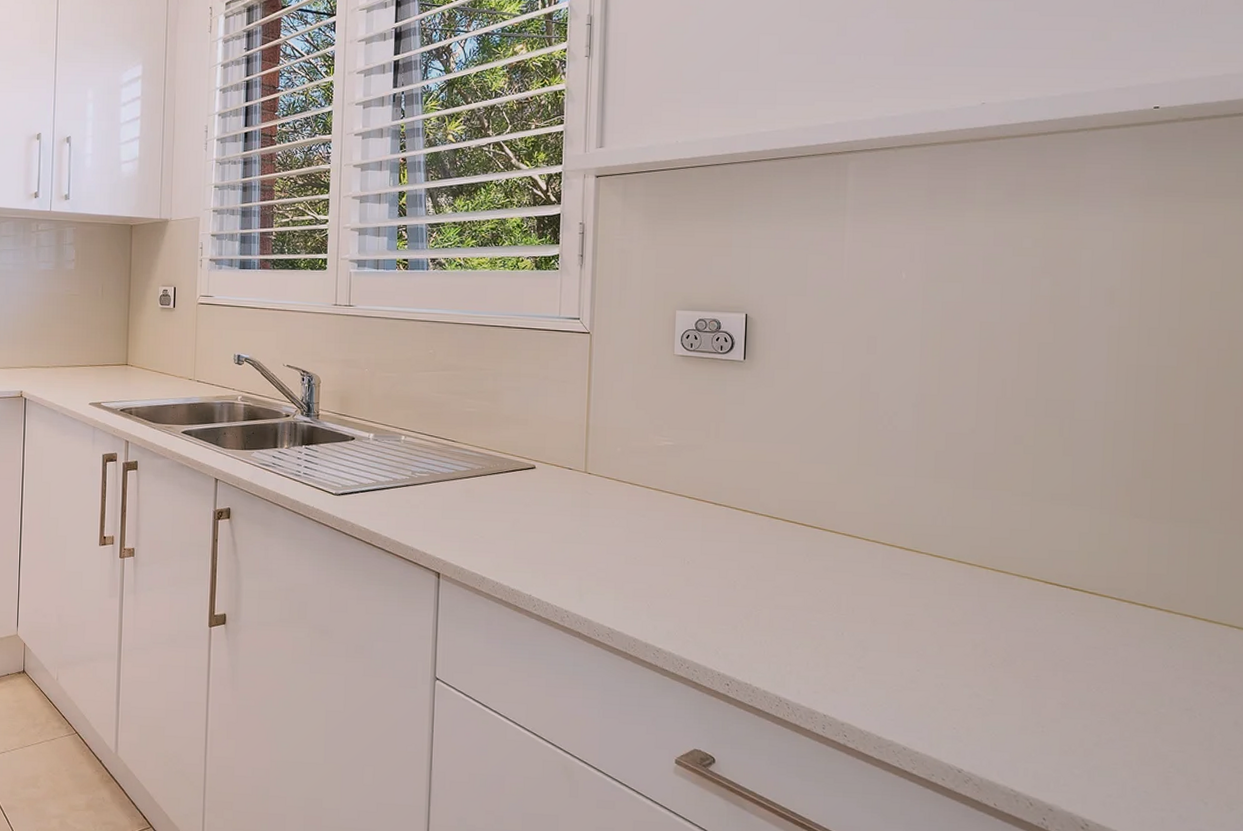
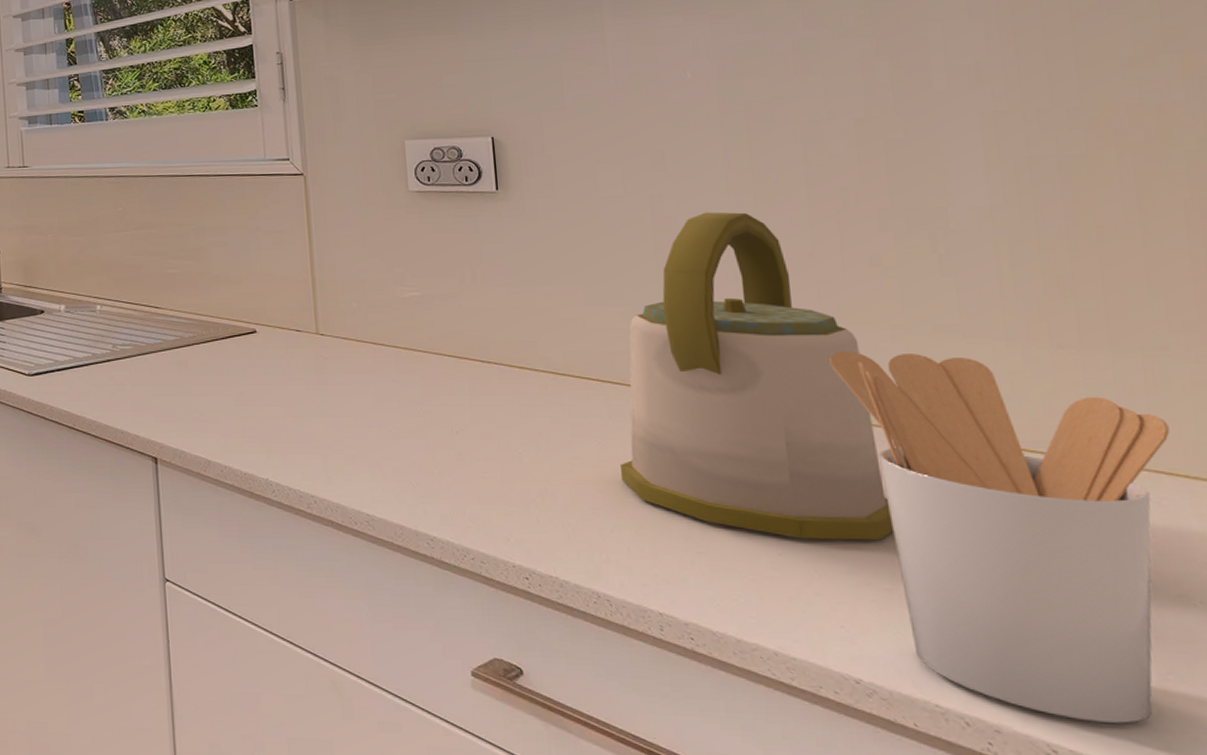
kettle: none [809,391,1002,662] -> present [620,212,895,541]
utensil holder: none [975,510,1199,804] -> present [829,350,1170,724]

